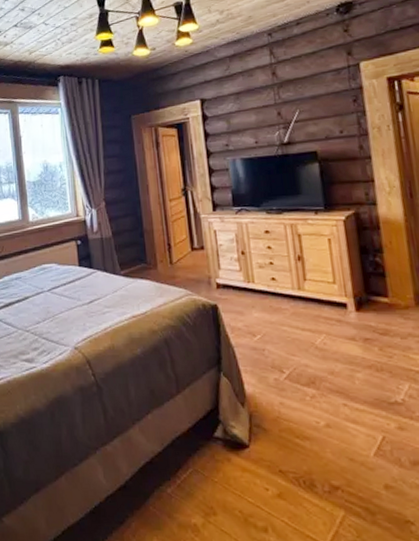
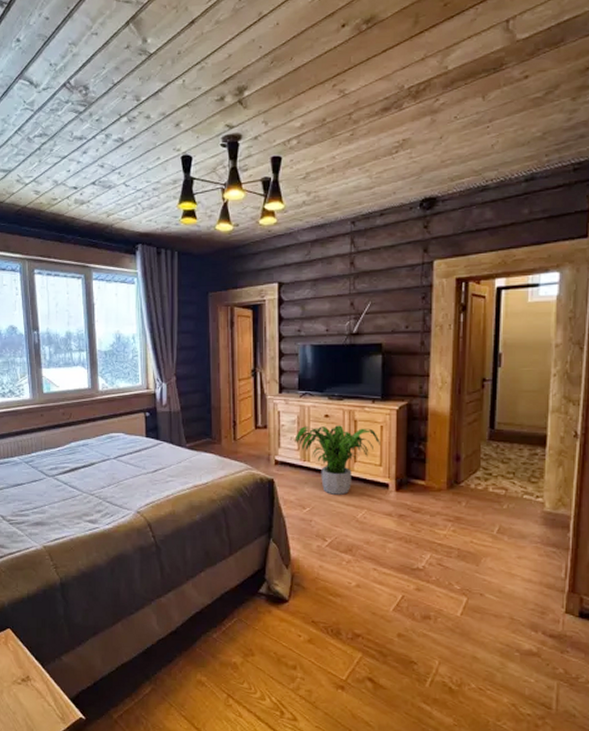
potted plant: none [235,241,331,319] -> present [294,425,380,495]

